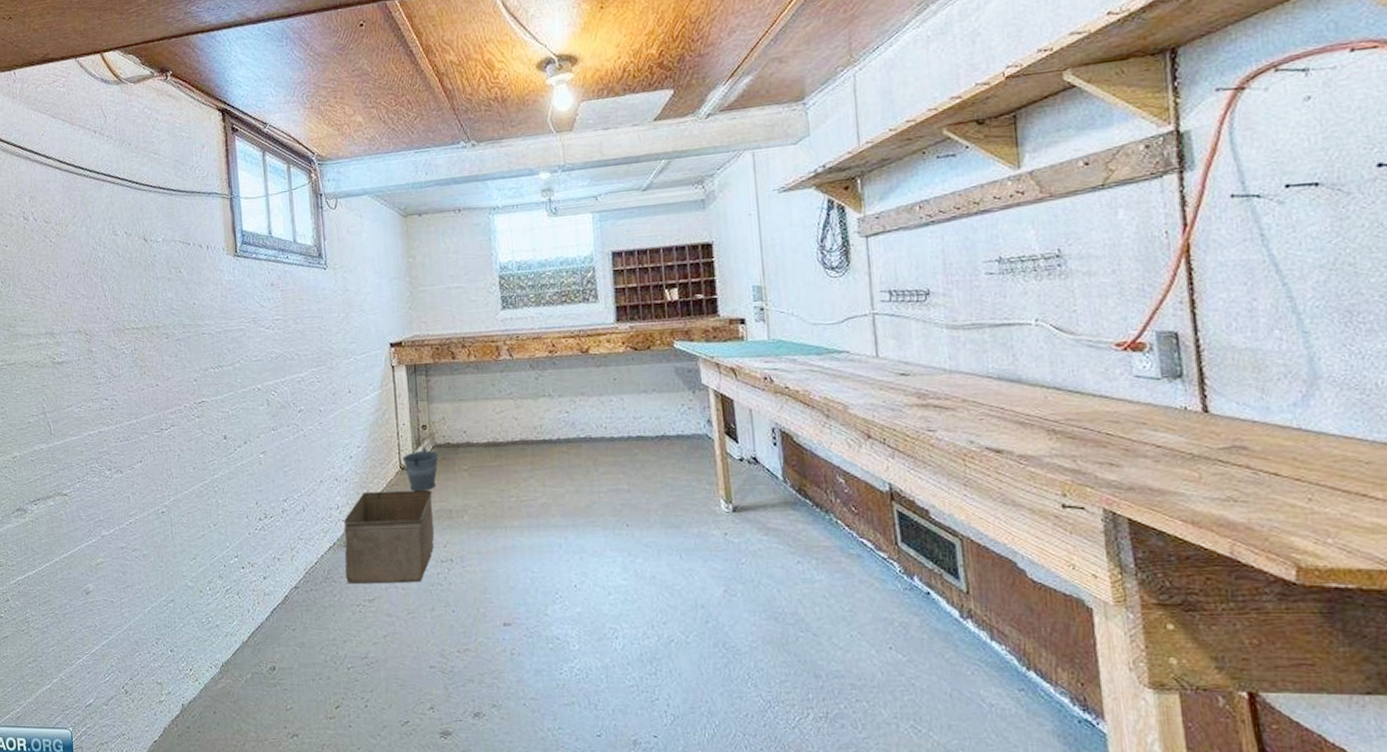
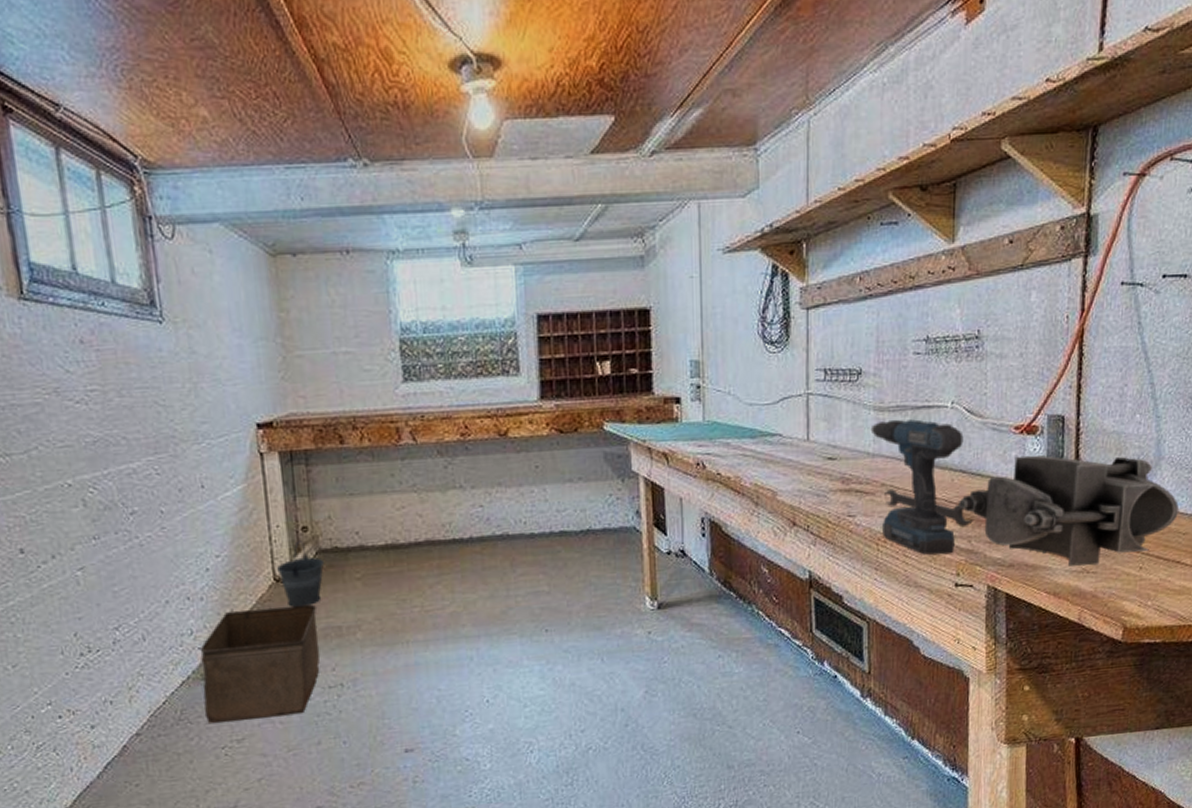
power drill: none [944,336,1057,473] -> present [870,419,964,555]
wrench: none [967,405,1076,445] -> present [885,489,973,526]
clamp: none [1056,372,1356,494] -> present [959,455,1180,567]

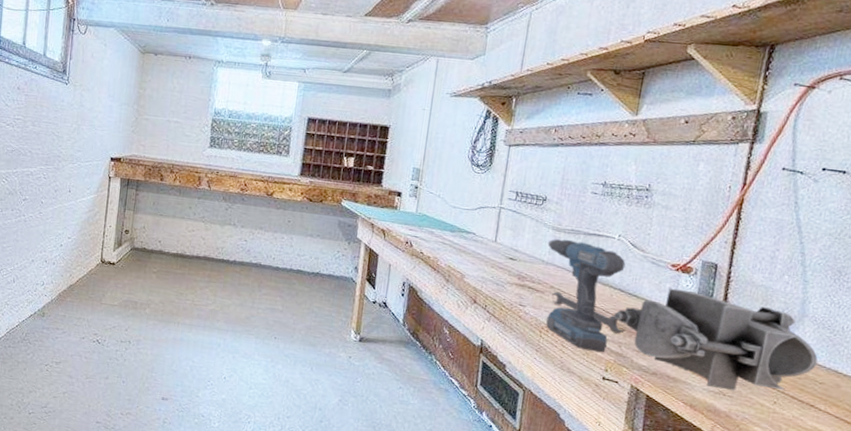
storage bin: present [199,604,321,725] -> none [40,276,124,356]
bucket: present [277,541,325,607] -> none [104,239,135,283]

